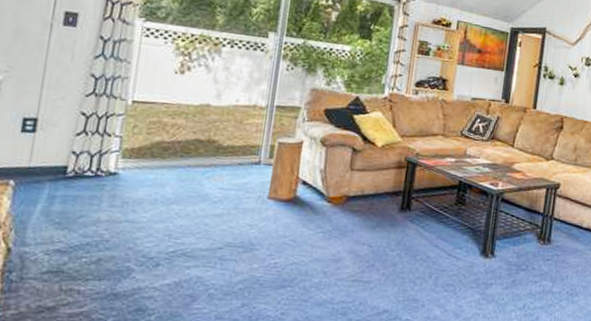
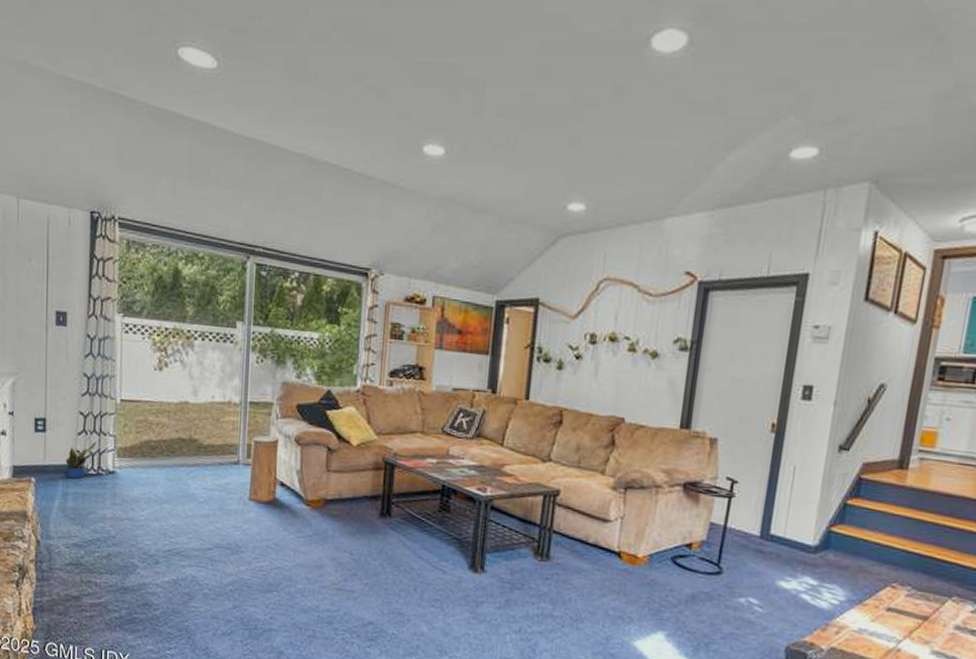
potted plant: none [56,142,98,181] -> present [65,441,96,479]

